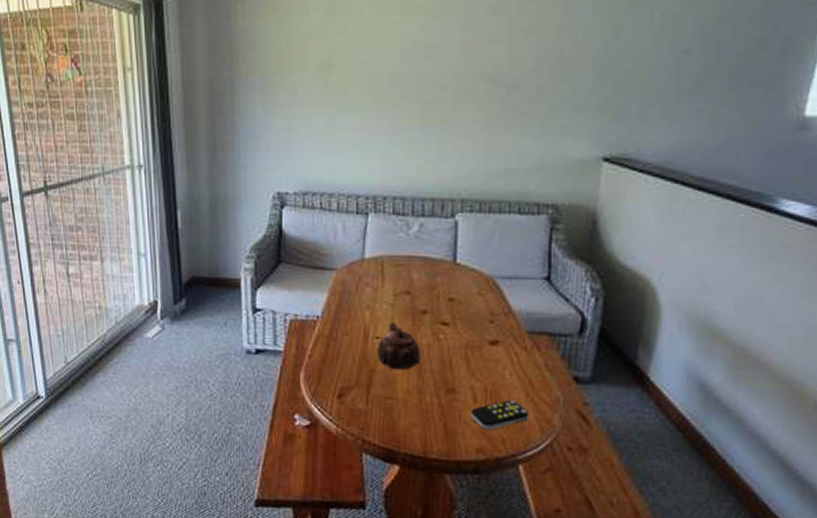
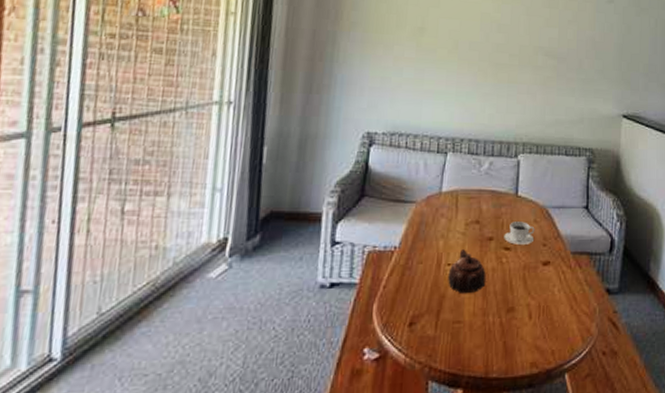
teacup: none [440,293,479,320] -> present [504,222,535,245]
remote control: present [470,400,529,430] -> none [526,314,573,344]

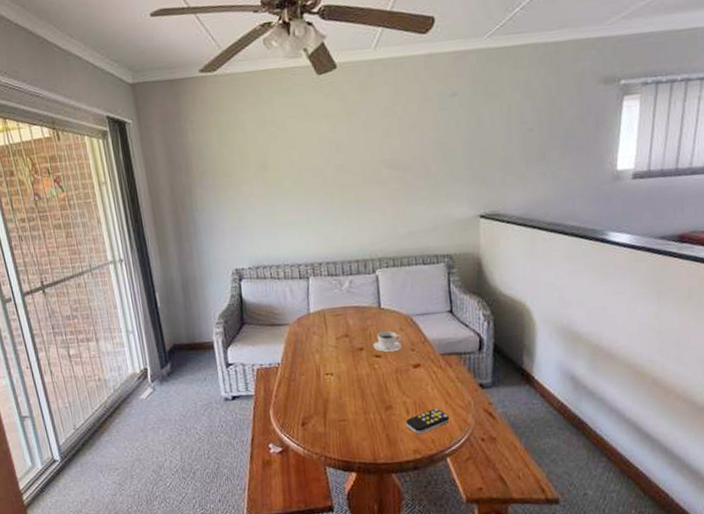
teapot: present [448,249,486,293] -> none [328,360,363,397]
remote control: none [526,314,573,344] -> present [405,409,450,434]

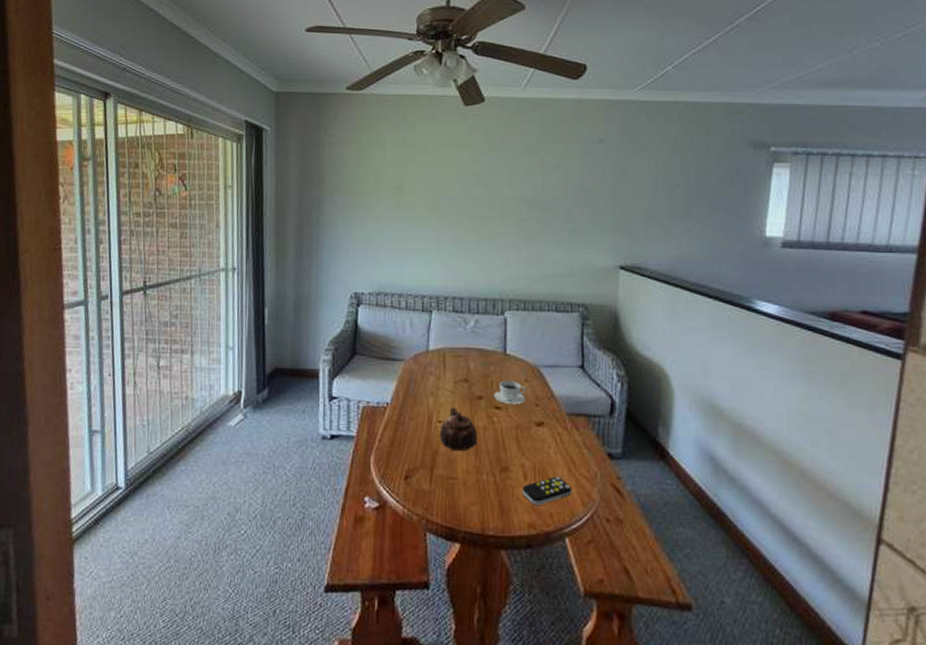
teapot: none [328,360,363,397] -> present [440,407,478,450]

